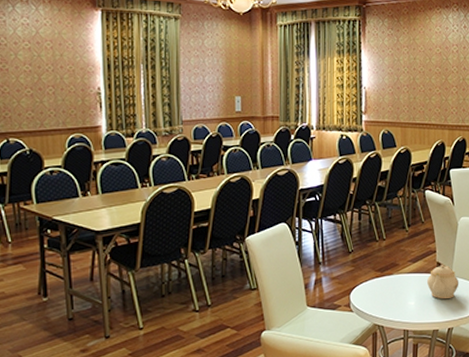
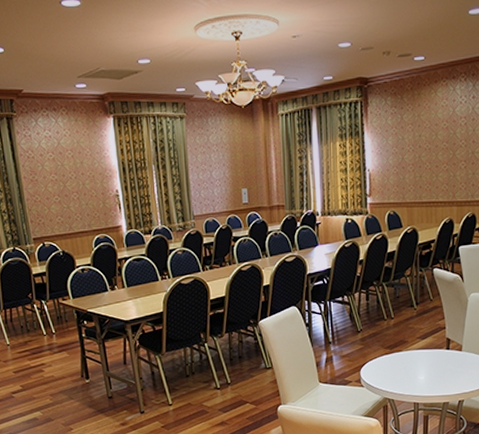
teapot: present [426,265,459,299] -> none [436,340,470,374]

